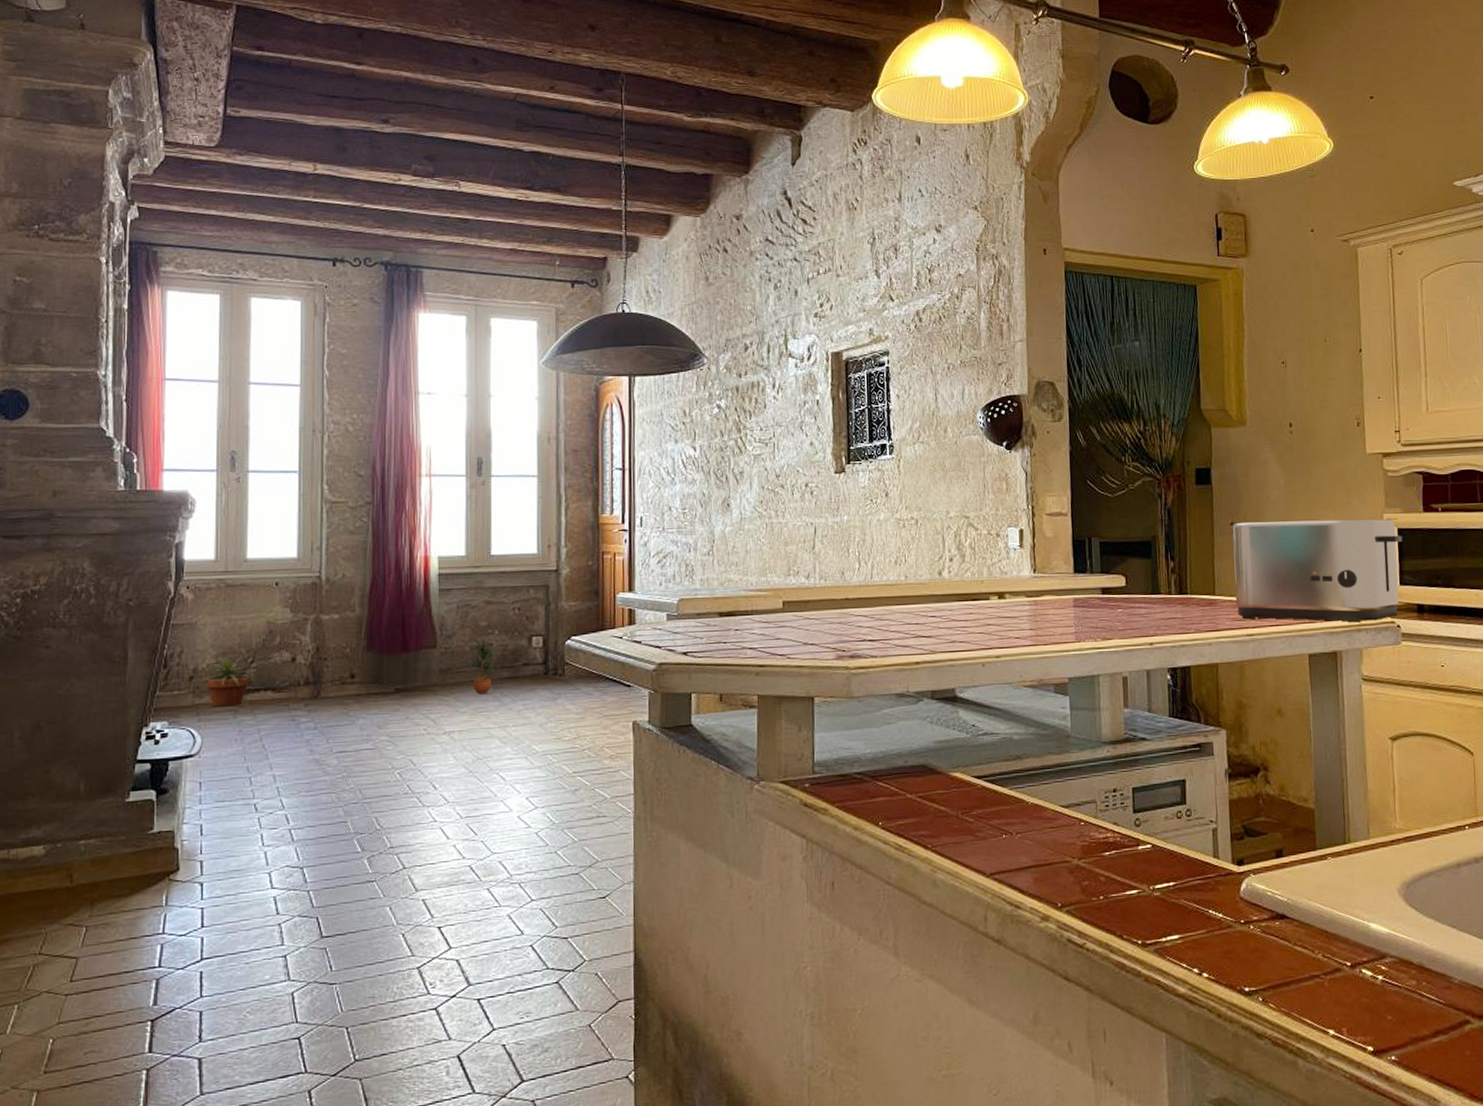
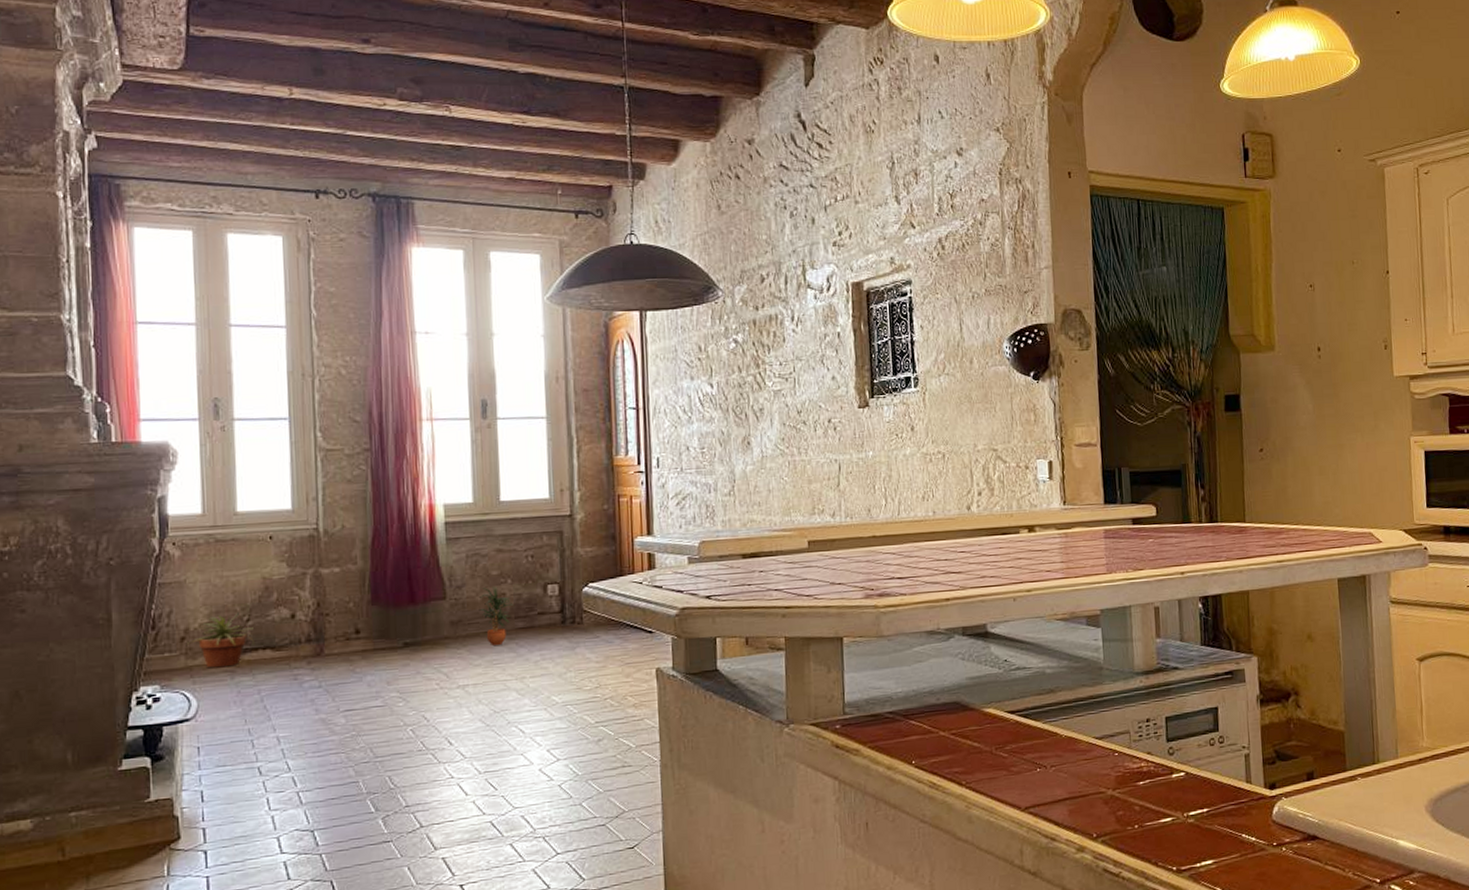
toaster: present [1232,518,1402,623] -> none [1261,441,1429,547]

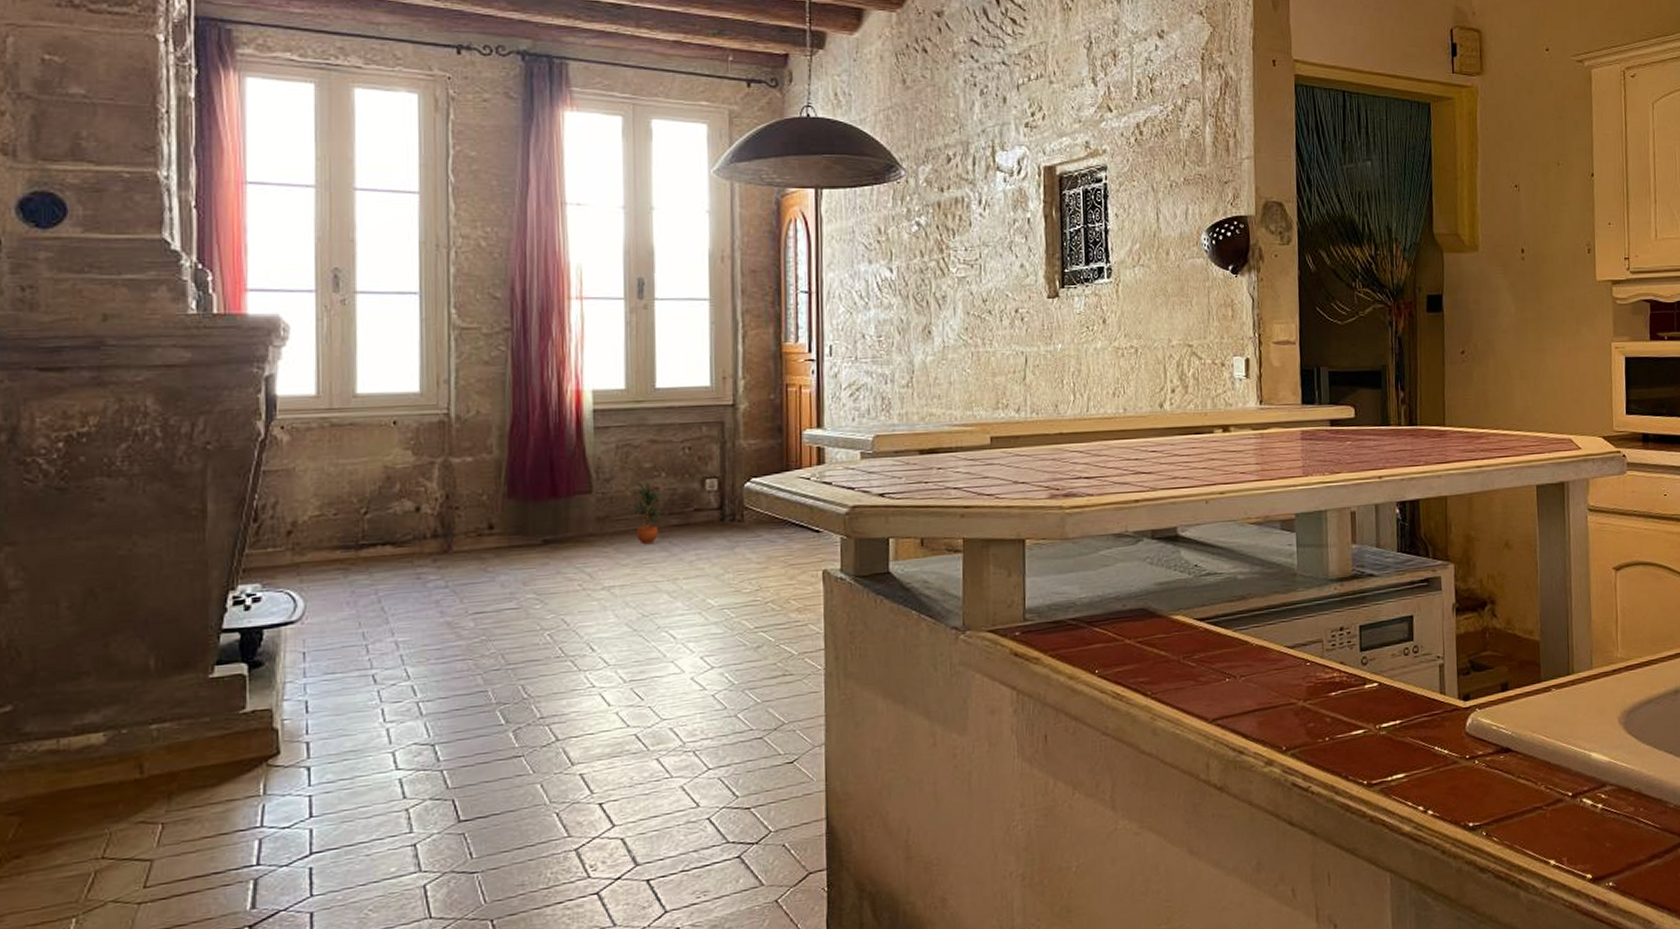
potted plant: present [186,612,256,669] -> none [293,504,374,566]

